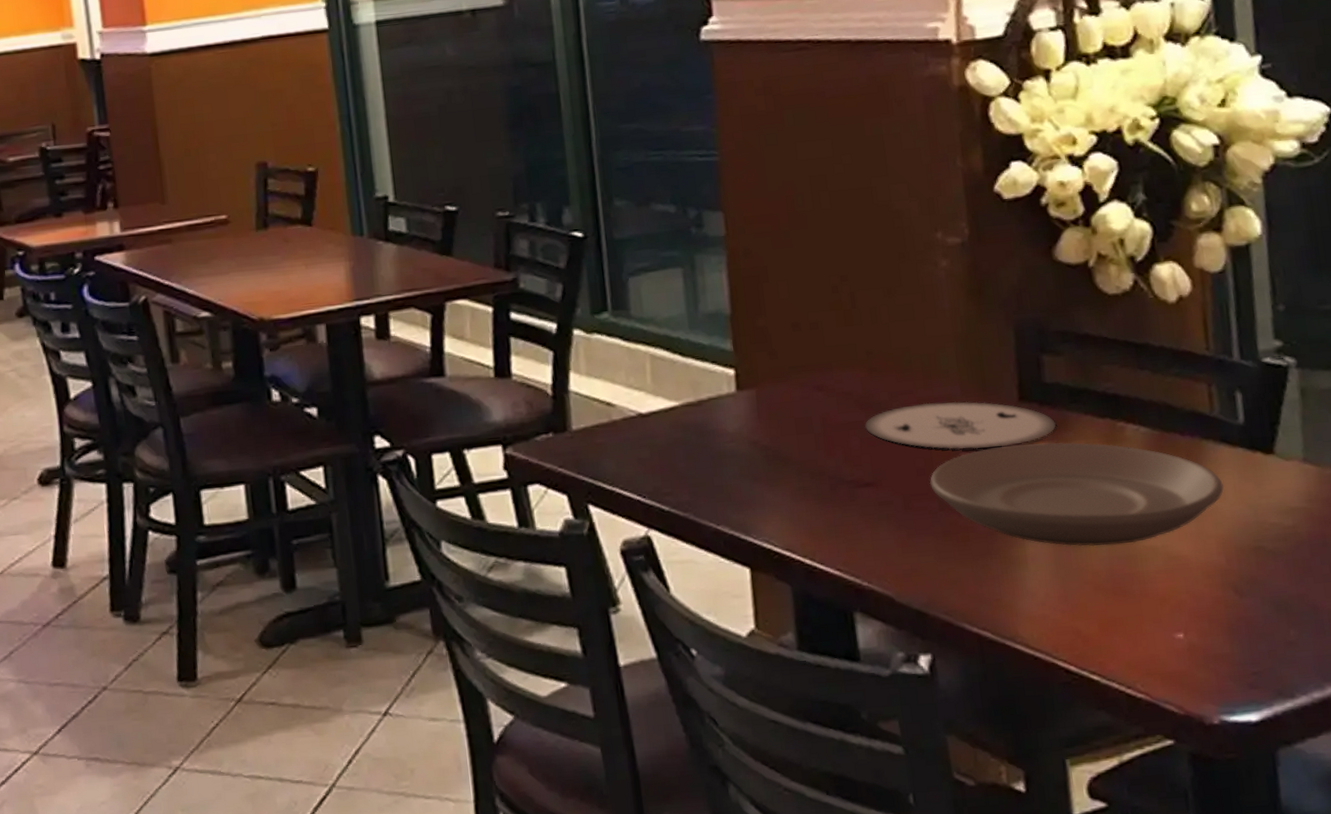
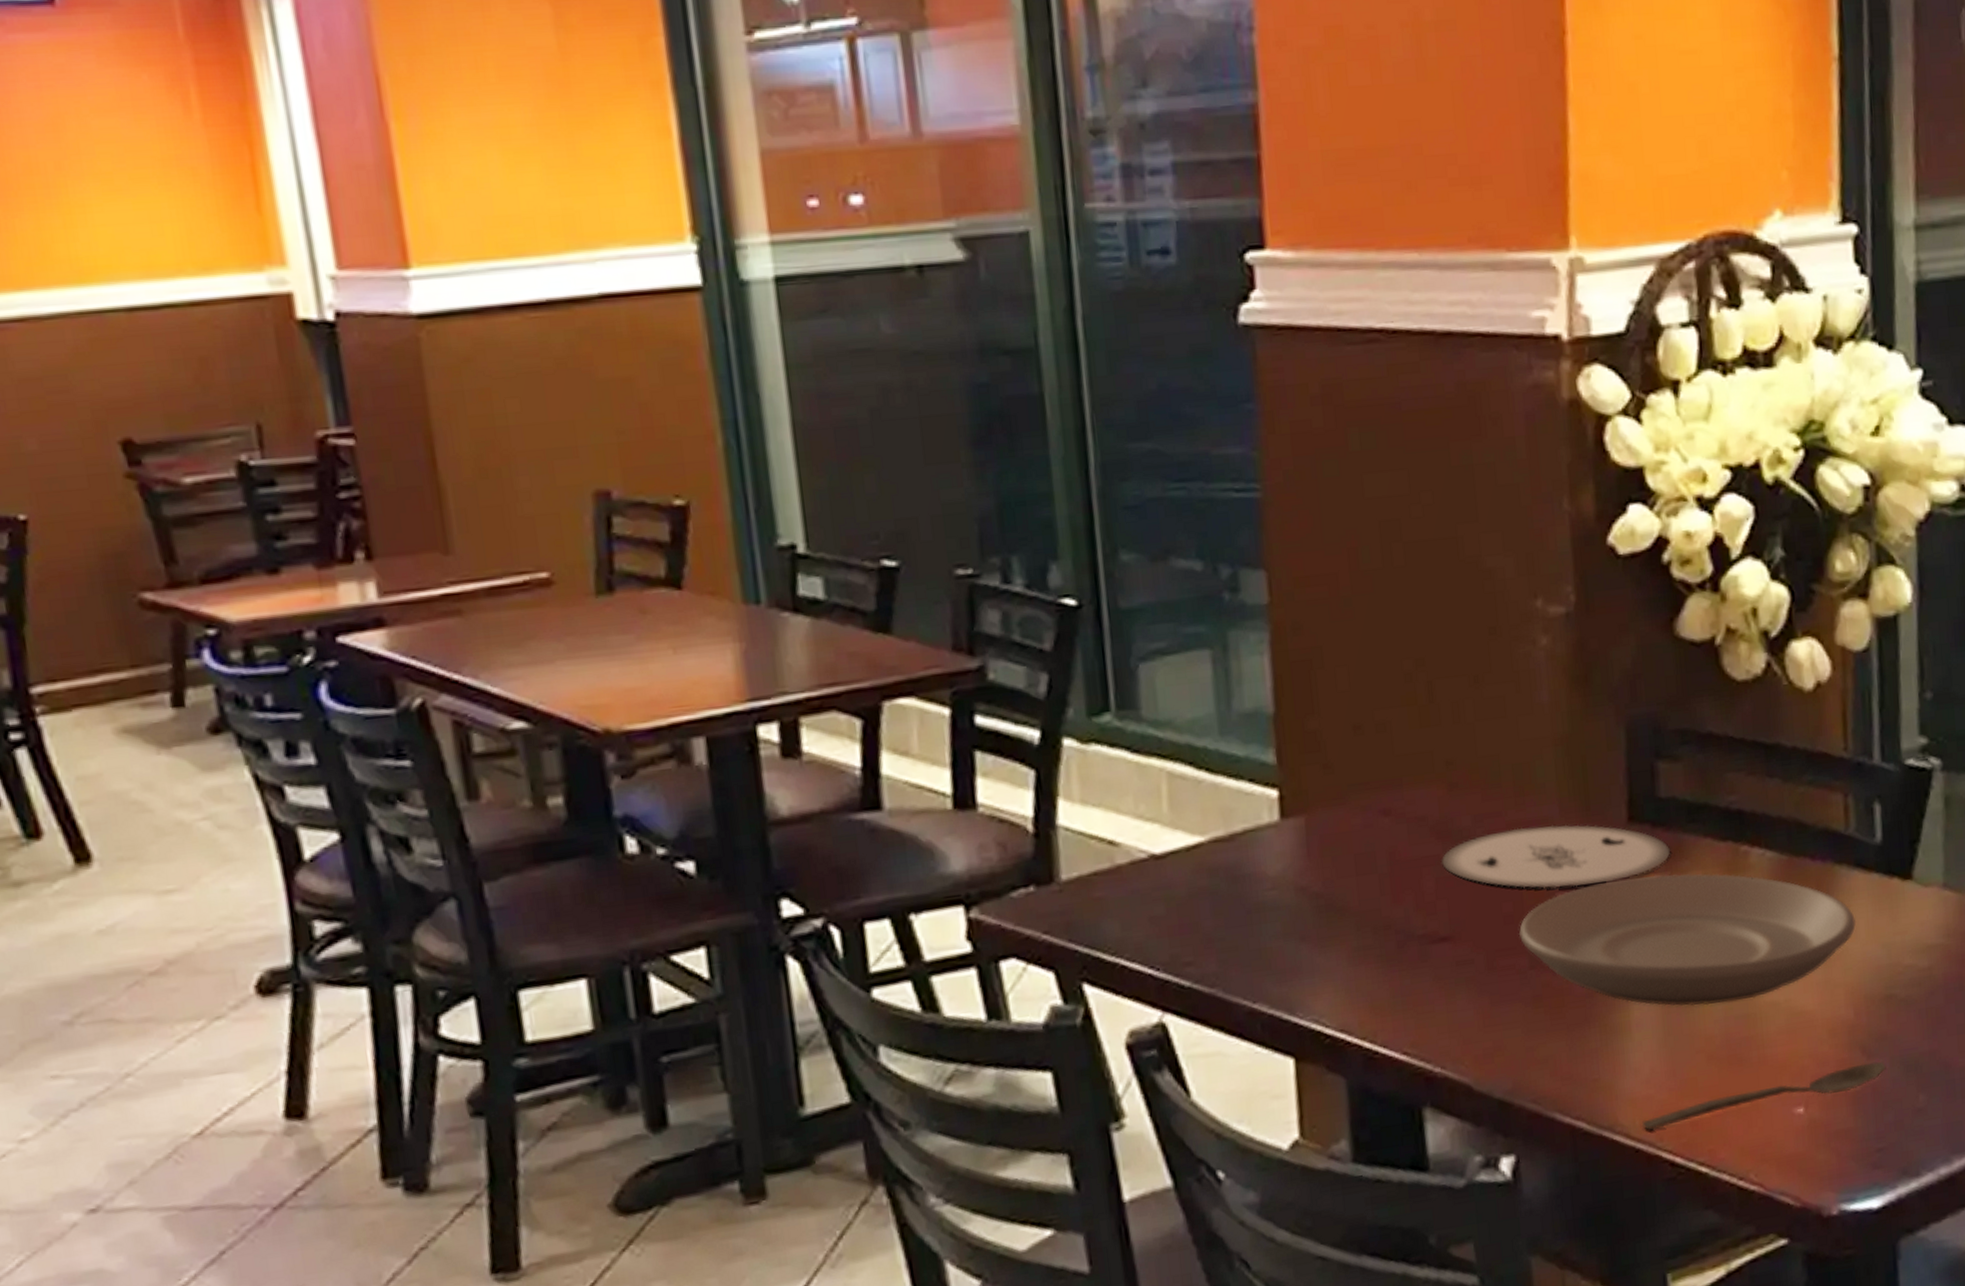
spoon: none [1040,600,1258,643] -> present [1642,1061,1886,1130]

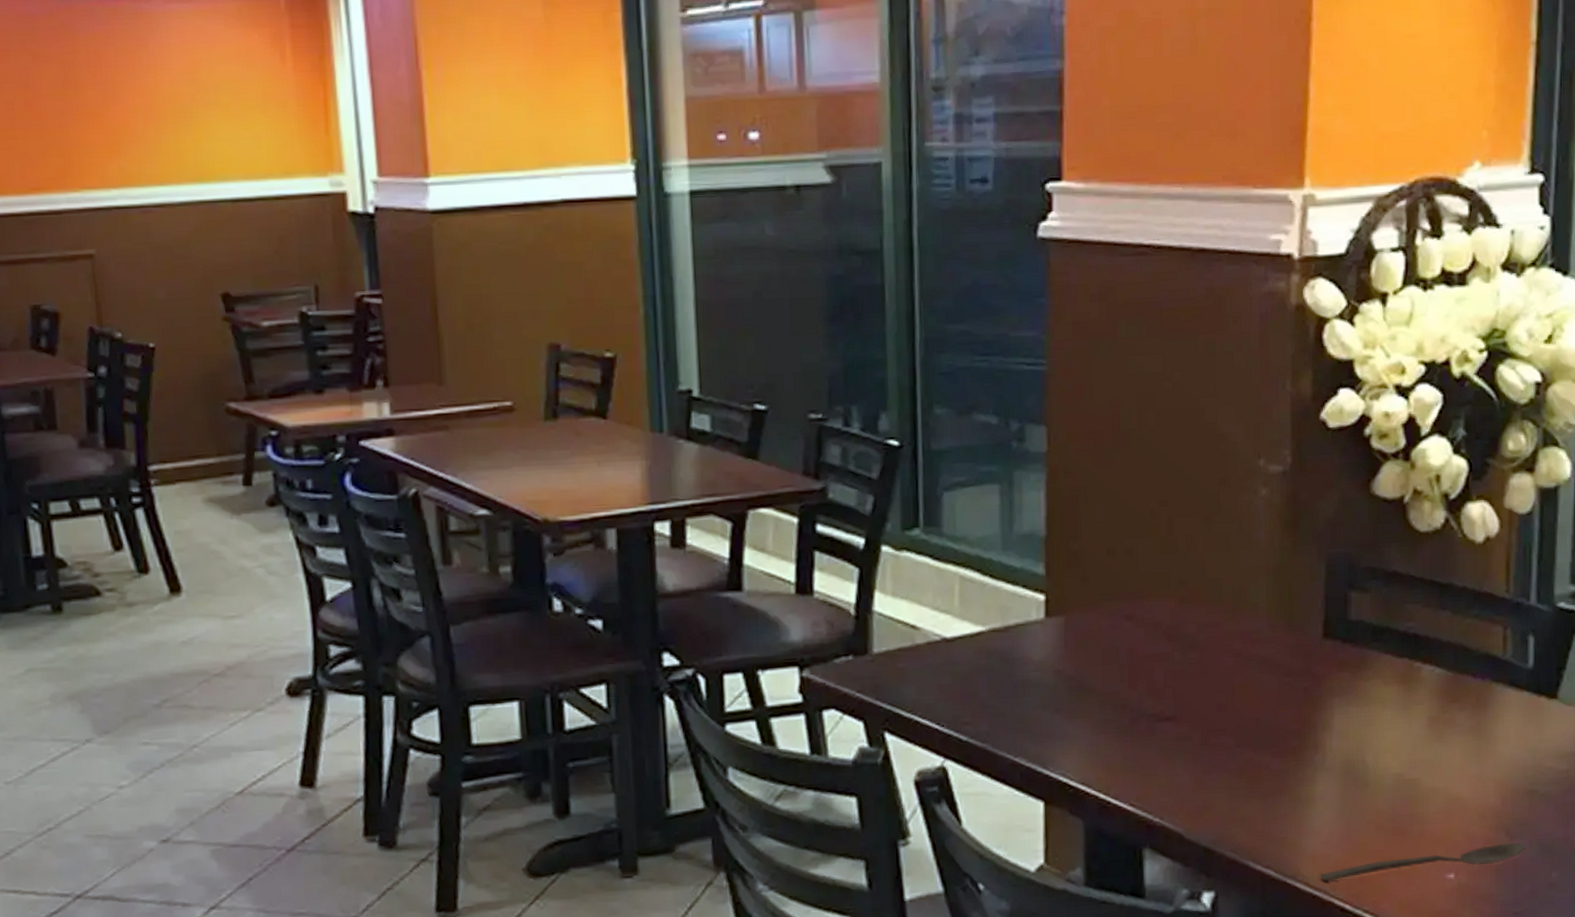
plate: present [1441,824,1671,889] -> none [1170,636,1357,686]
plate: present [1518,873,1857,1006] -> none [1228,681,1508,787]

